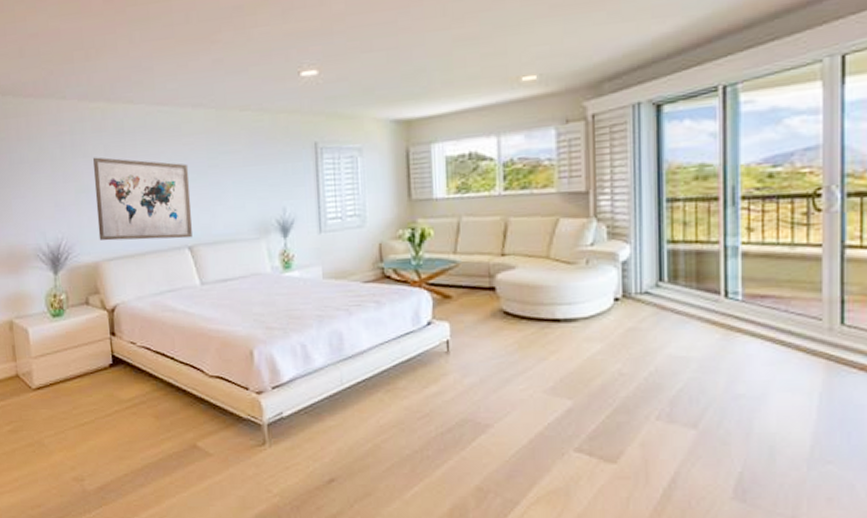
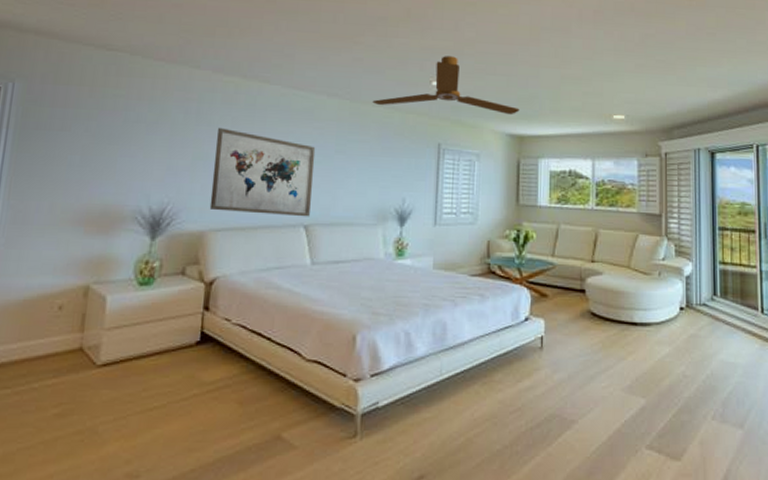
ceiling fan: none [239,37,404,110] -> present [372,56,520,115]

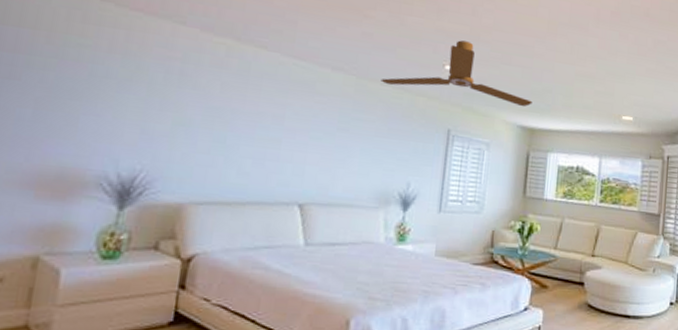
wall art: present [209,127,316,217] -> none [190,92,316,196]

